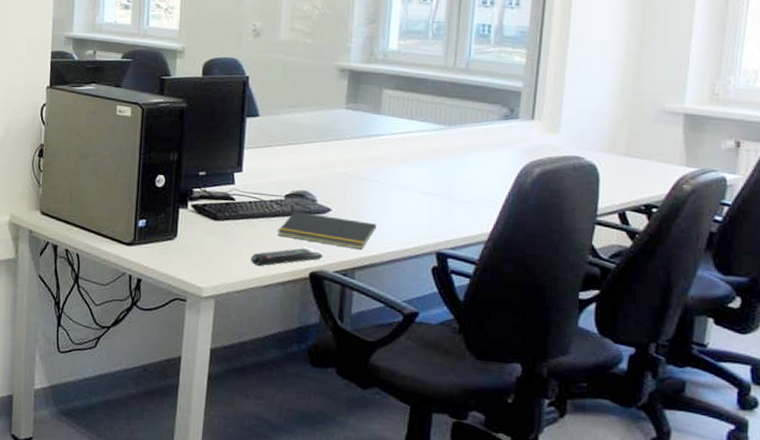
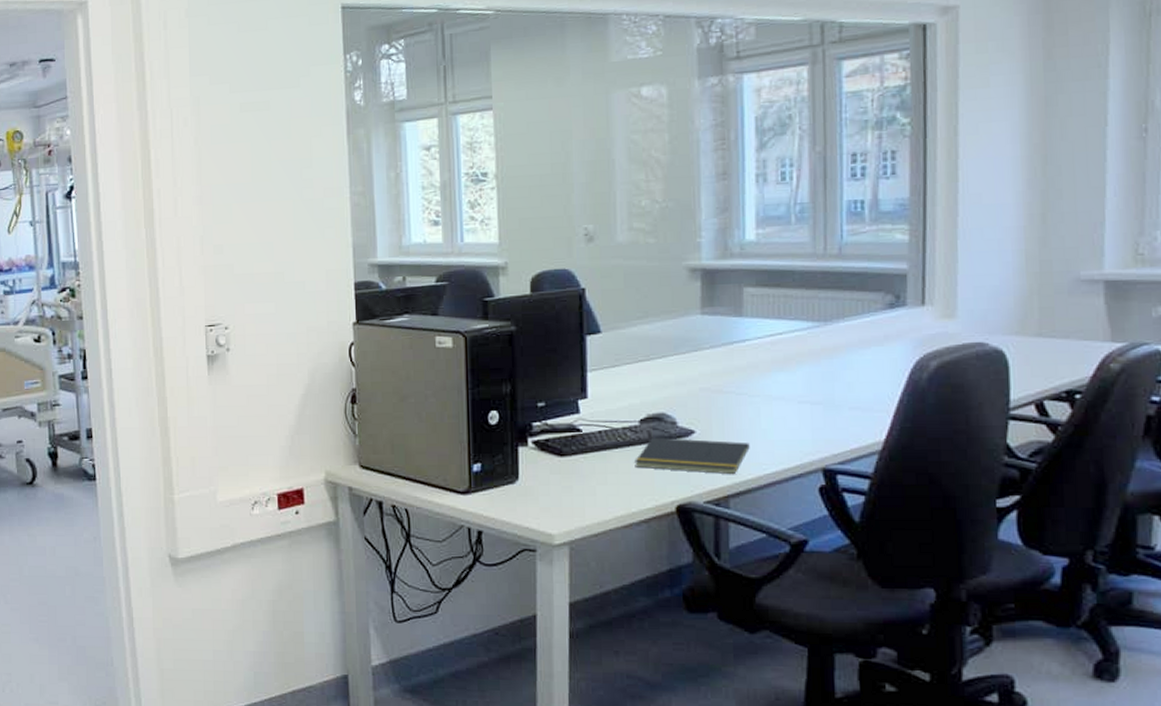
remote control: present [250,248,323,267] -> none [605,478,691,505]

